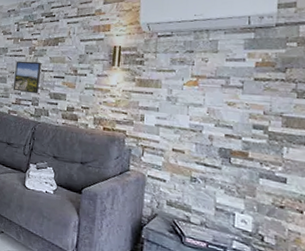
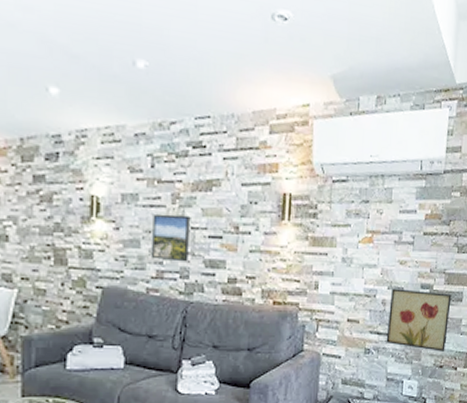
wall art: none [214,126,292,193] -> present [386,288,452,352]

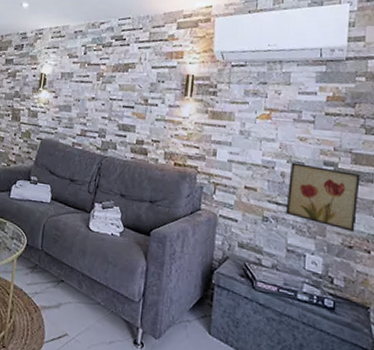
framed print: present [152,214,191,262] -> none [79,87,110,125]

